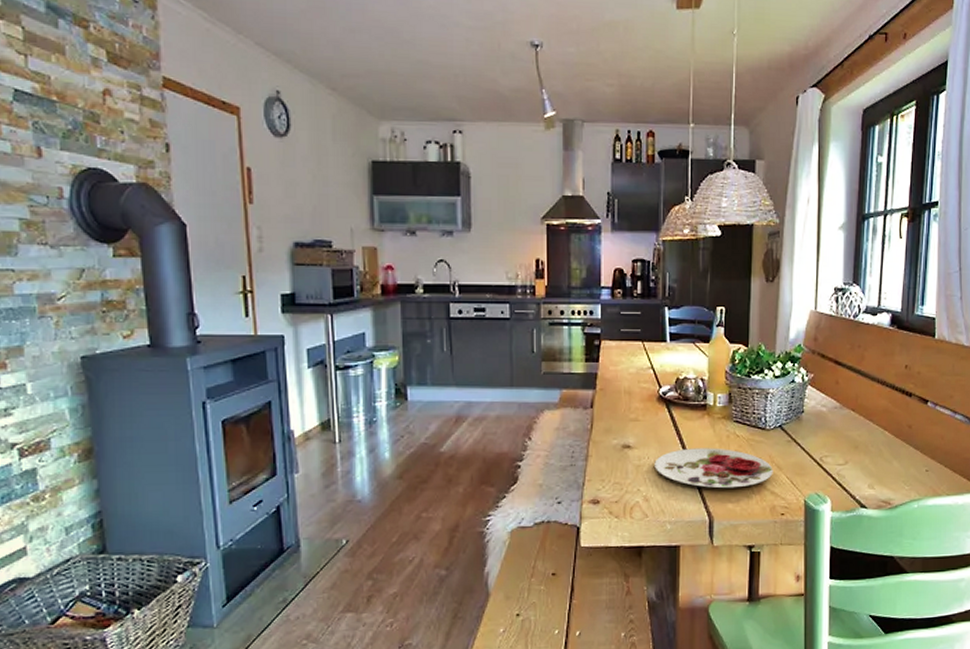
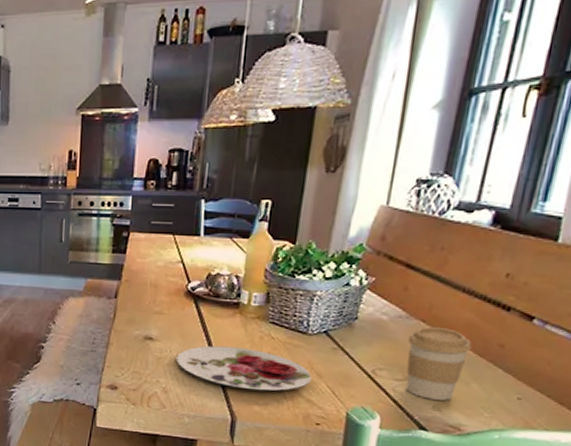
coffee cup: none [843,415,890,479] -> present [405,327,472,401]

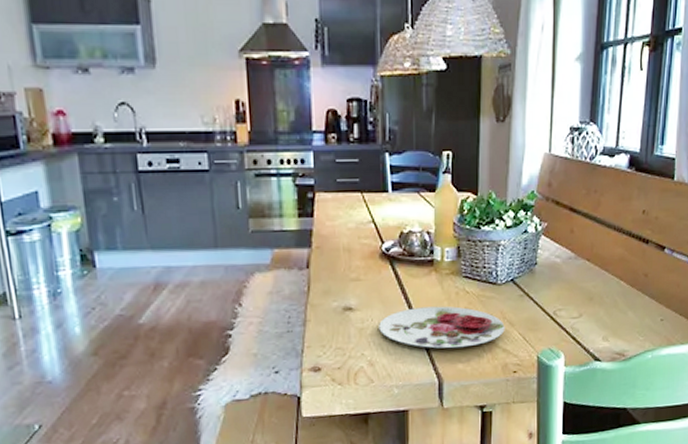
coffee cup: present [405,327,472,401] -> none [578,264,626,332]

